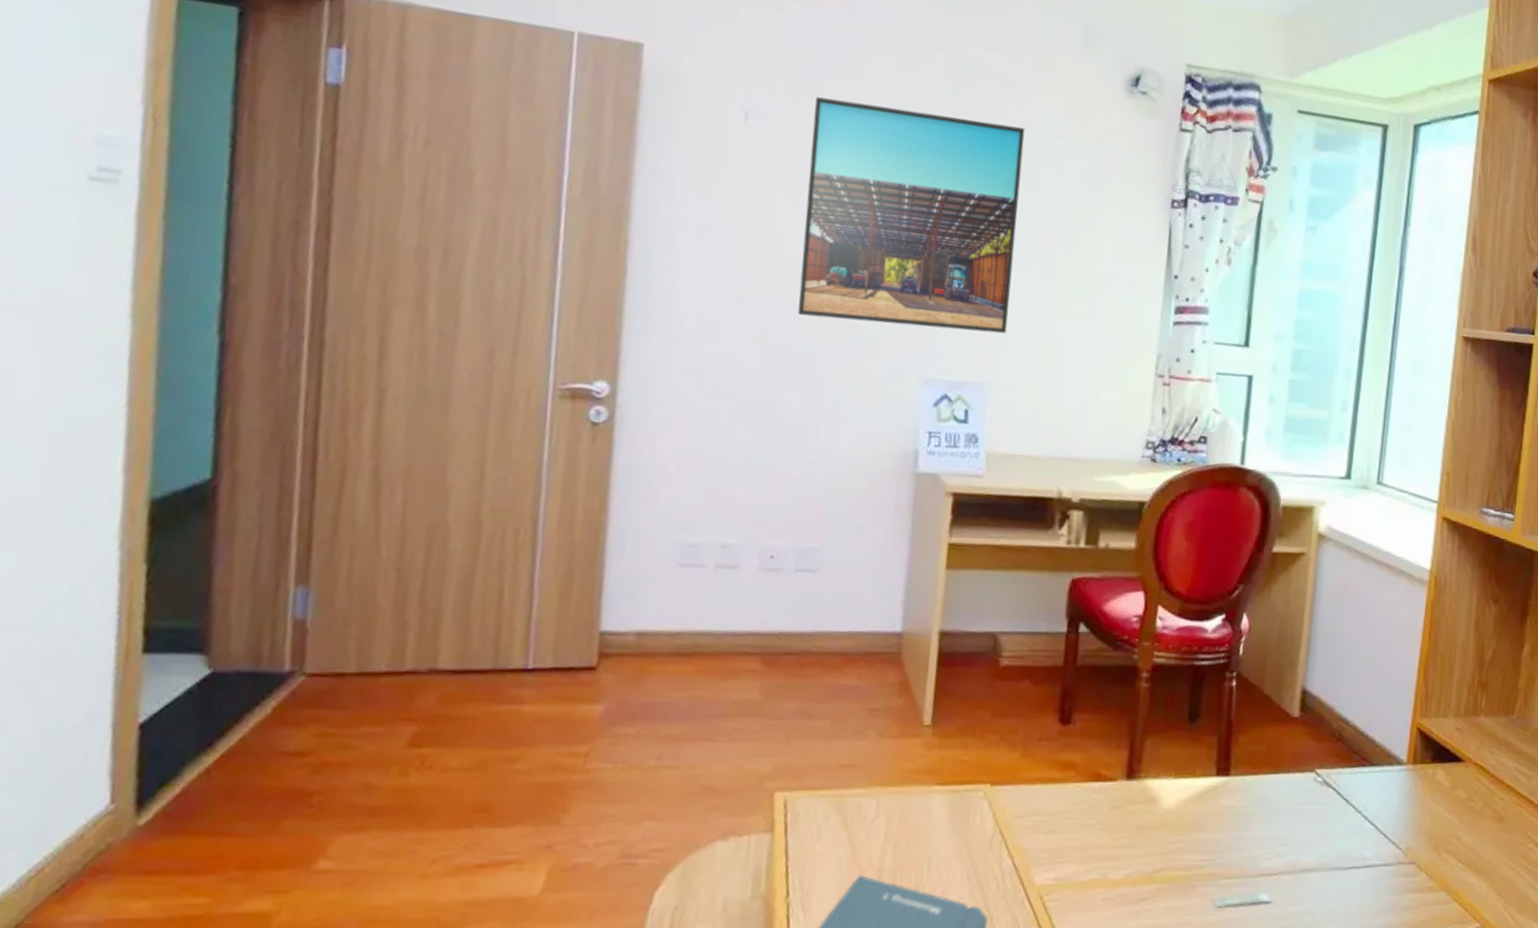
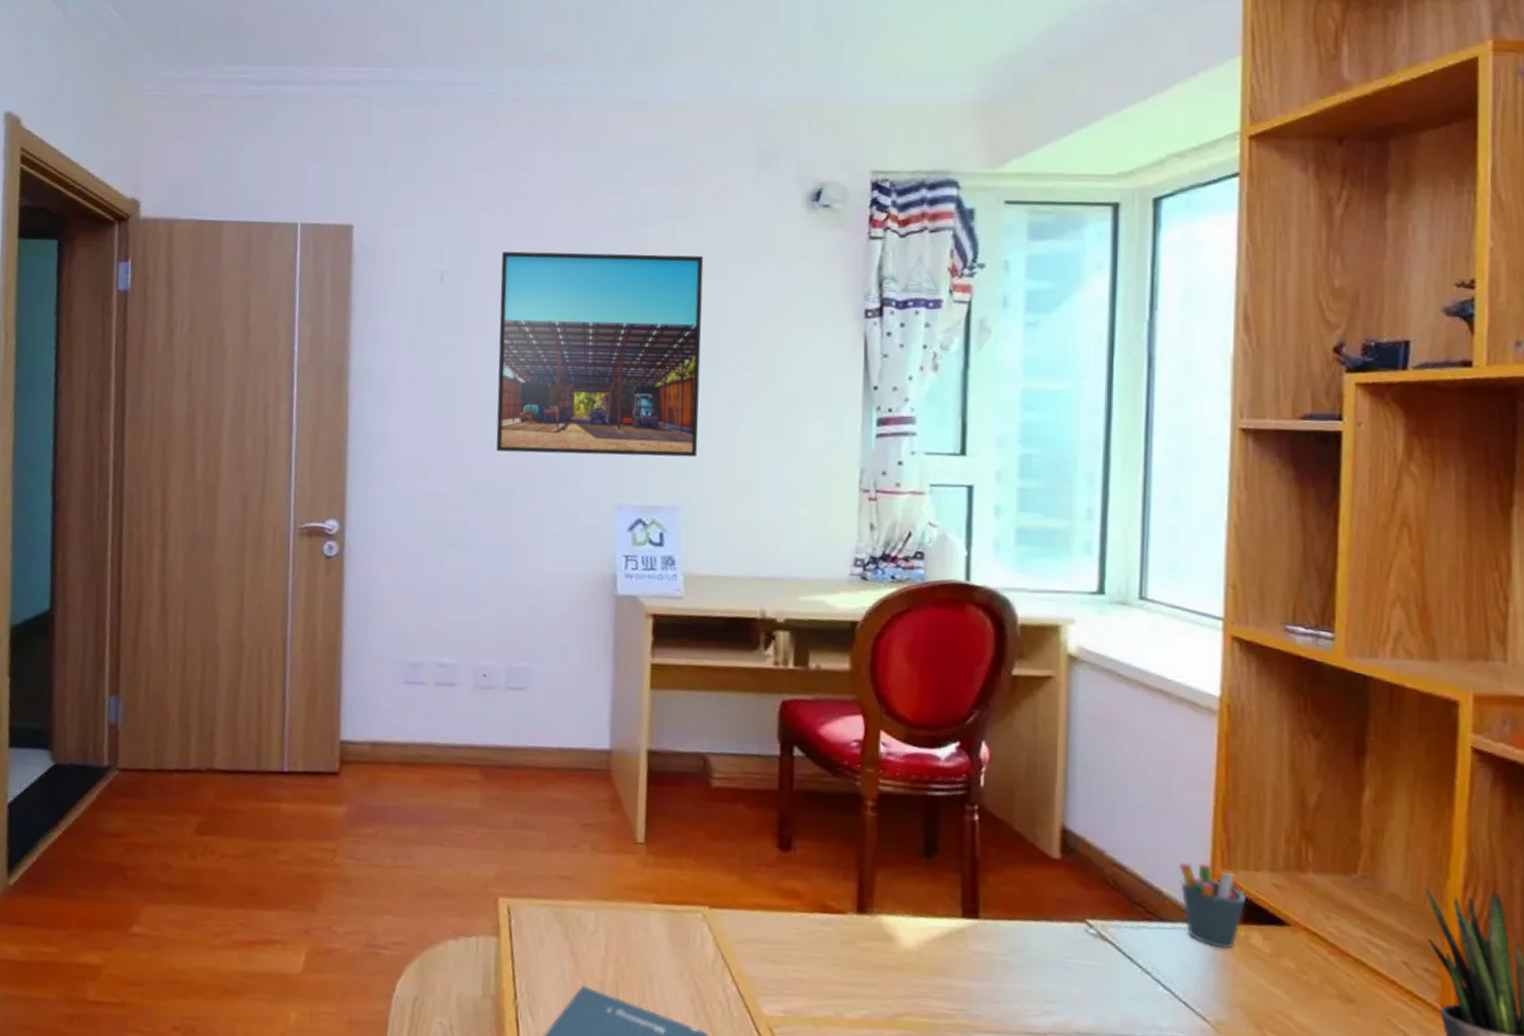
pen holder: none [1388,713,1436,786] -> present [1179,861,1246,949]

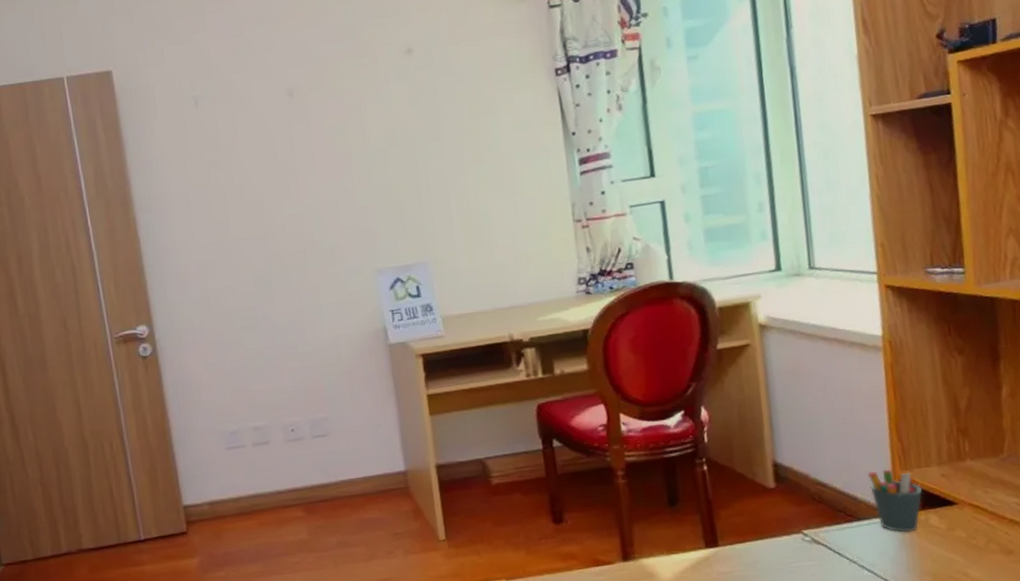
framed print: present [496,251,704,458] -> none [243,47,437,243]

